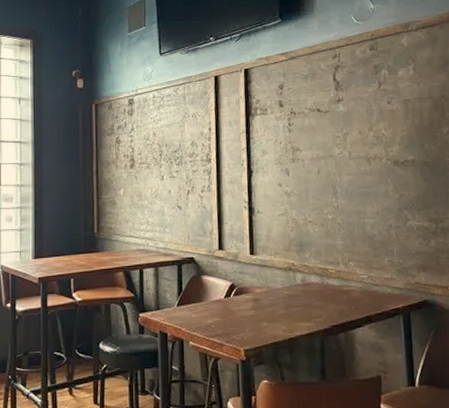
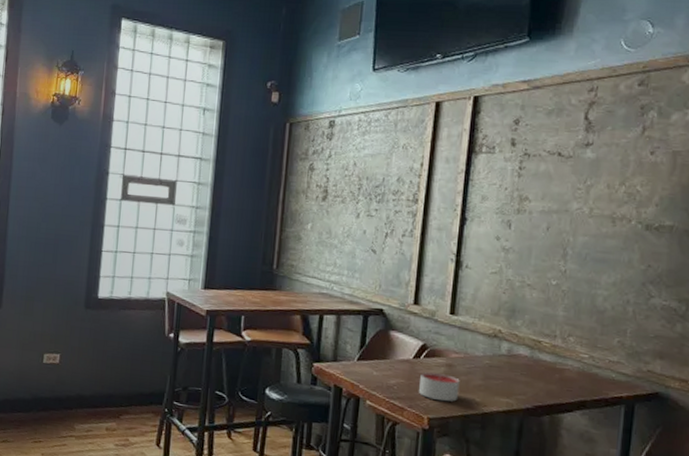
candle: none [233,308,267,333] -> present [419,372,460,402]

